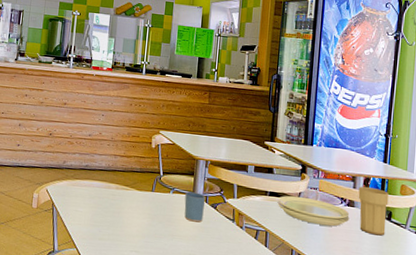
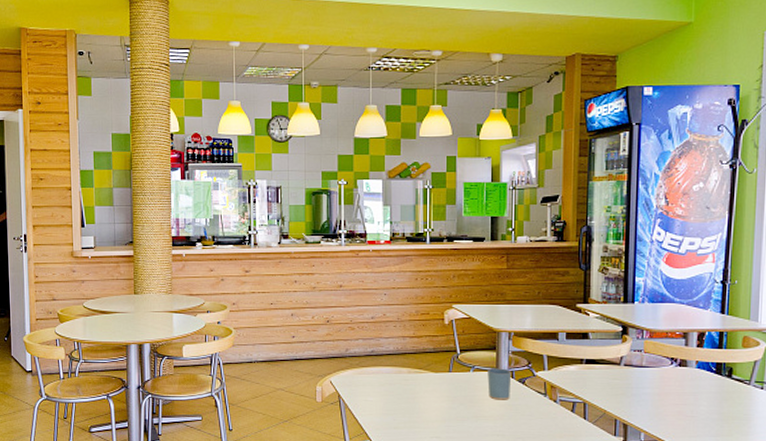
plate: present [277,195,350,227] -> none [595,361,682,390]
cup: present [358,186,389,236] -> none [691,342,729,395]

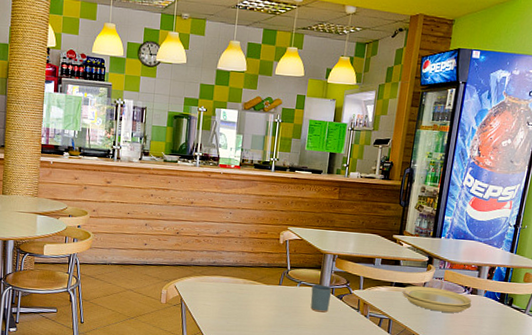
plate: none [595,361,682,390] -> present [402,285,472,313]

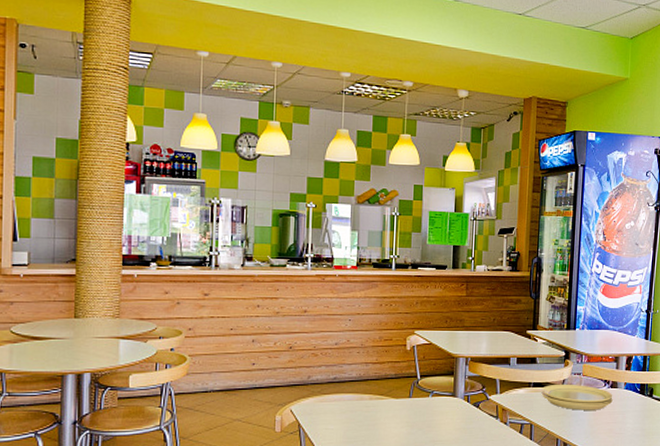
mug: present [310,284,332,313] -> none [445,393,468,424]

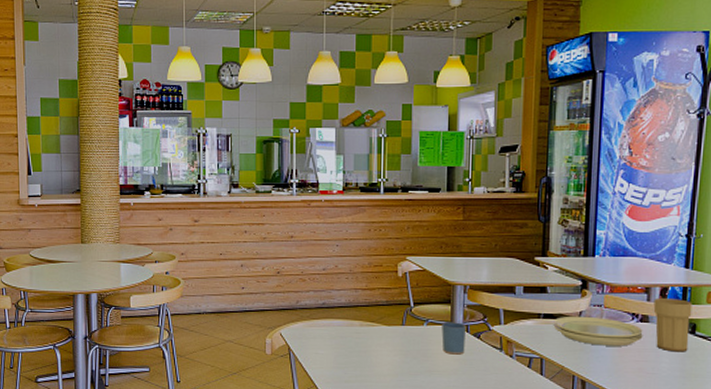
mug: none [445,393,468,424] -> present [441,322,467,355]
cup: none [621,365,651,413] -> present [653,297,693,352]

